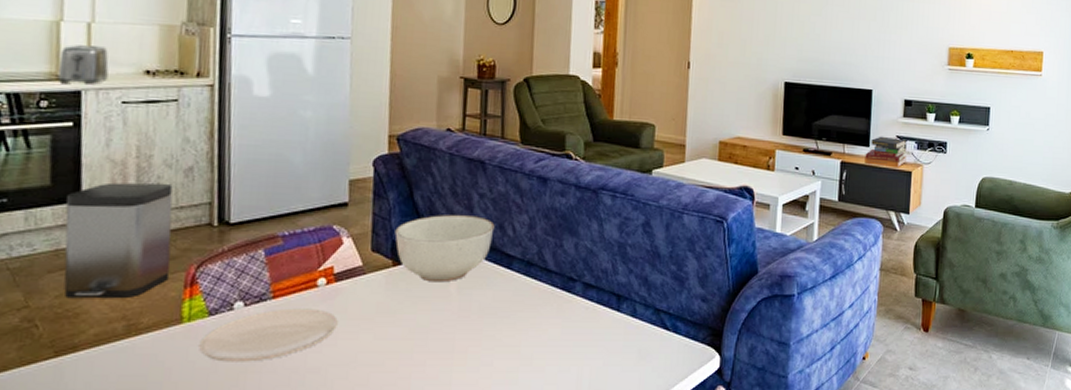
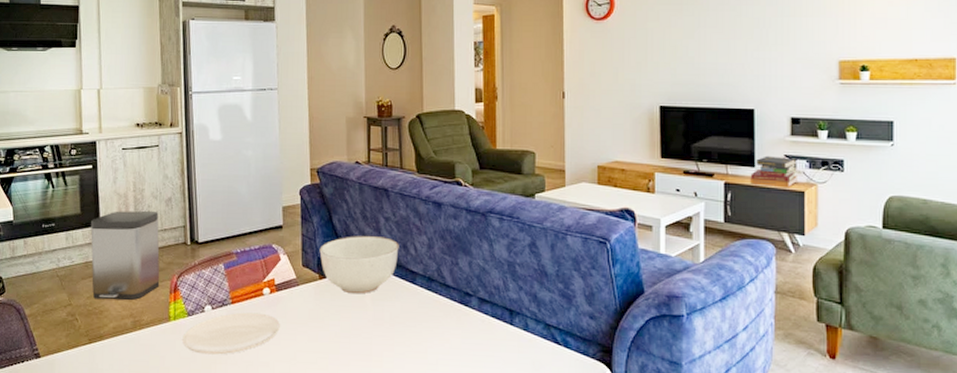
toaster: present [57,45,109,84] -> none [81,107,113,137]

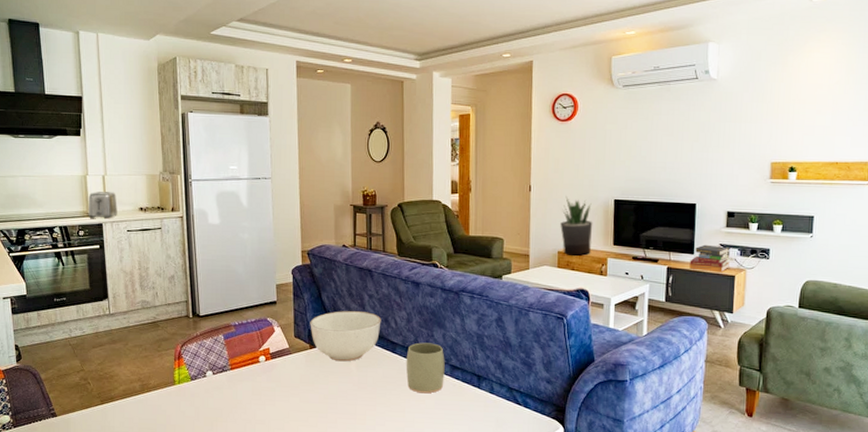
toaster: none [81,107,113,137] -> present [88,191,117,219]
pedal bin: present [90,210,160,300] -> none [99,287,165,366]
plate: present [182,312,280,355] -> none [186,377,275,414]
mug: none [427,271,472,331] -> present [405,342,445,394]
planter: none [599,103,637,170] -> present [560,196,593,256]

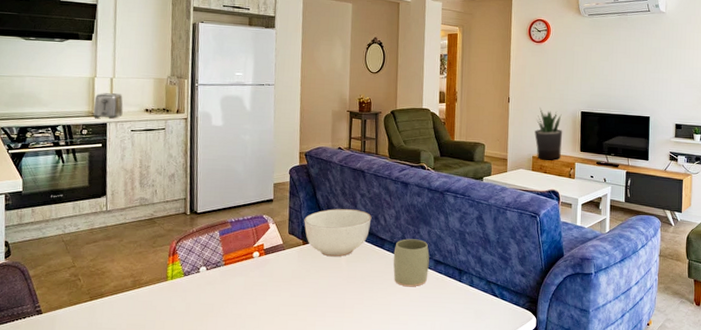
books: present [689,244,730,273] -> none [645,152,678,177]

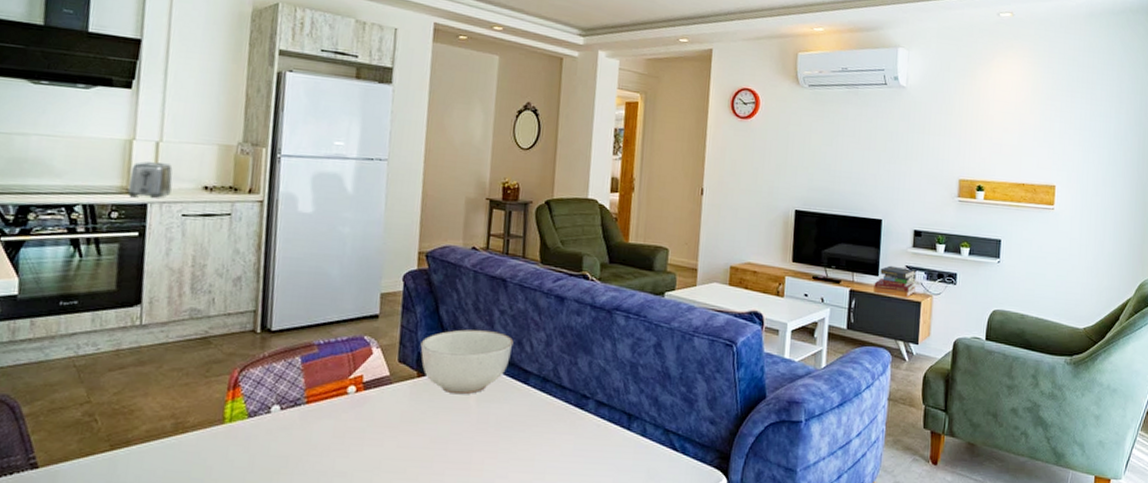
mug: present [393,239,430,287] -> none [539,371,590,437]
planter: present [534,108,563,160] -> none [734,203,771,273]
books: none [645,152,678,177] -> present [873,265,916,298]

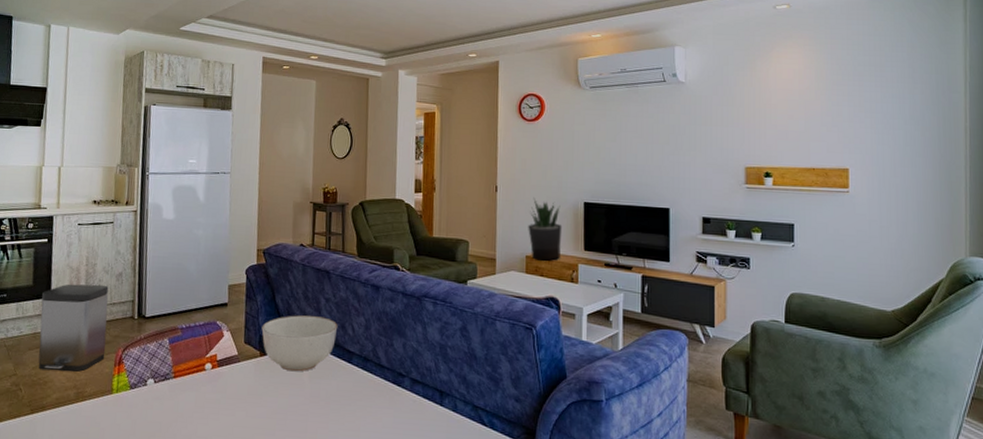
pedal bin: none [122,289,223,397] -> present [38,284,109,372]
toaster: present [127,161,173,198] -> none [39,183,71,212]
planter: none [734,203,771,273] -> present [528,198,563,261]
books: present [873,265,916,298] -> none [665,251,708,283]

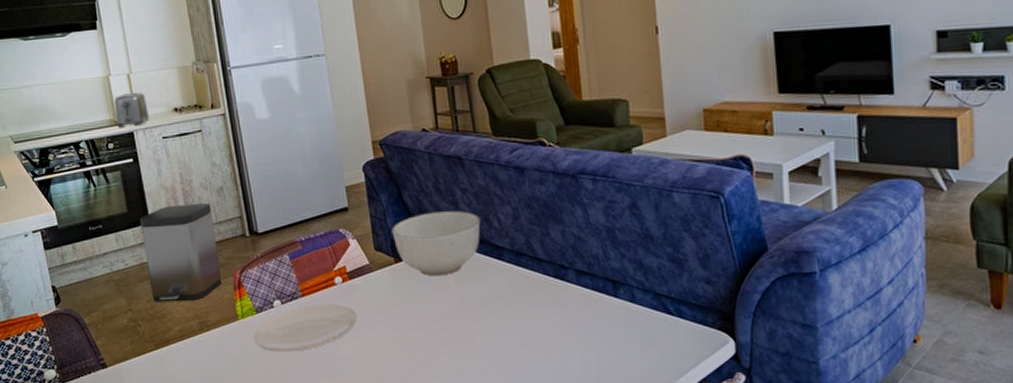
toaster: none [39,183,71,212] -> present [114,93,149,128]
plate: none [123,386,220,428] -> present [253,304,358,352]
planter: present [528,198,563,261] -> none [702,35,748,113]

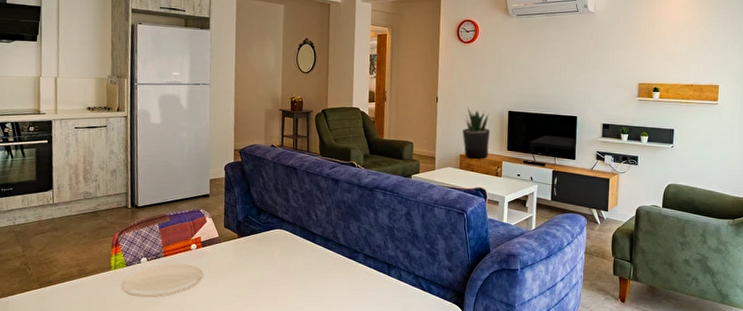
toaster: present [114,93,149,128] -> none [39,91,67,117]
pedal bin: present [139,202,222,302] -> none [44,179,105,253]
bowl: present [391,210,481,276] -> none [239,204,304,250]
planter: none [702,35,748,113] -> present [462,107,491,159]

